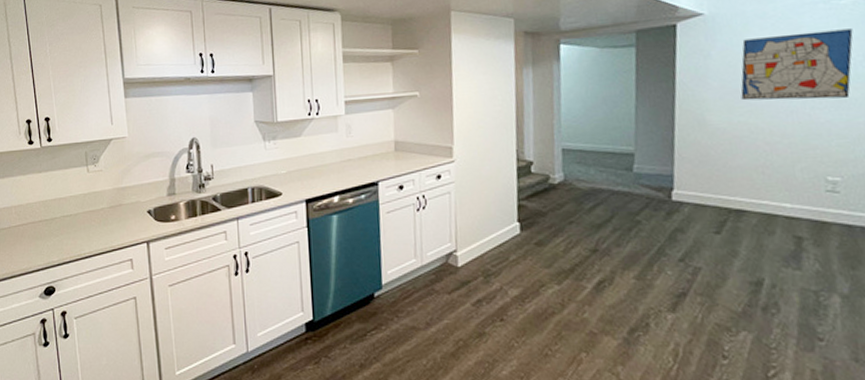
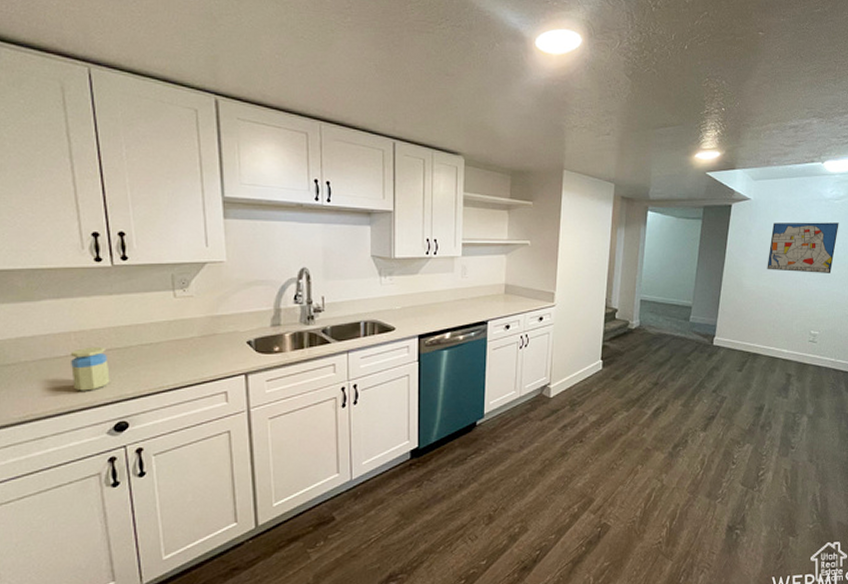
jar: none [13,218,41,259] -> present [71,346,110,391]

